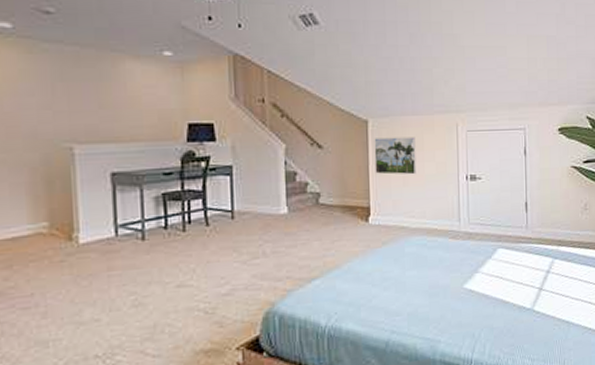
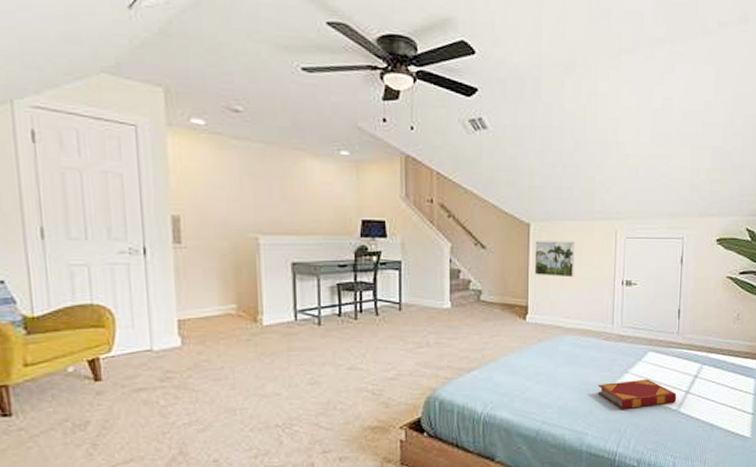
hardback book: none [447,278,531,313] -> present [597,379,677,410]

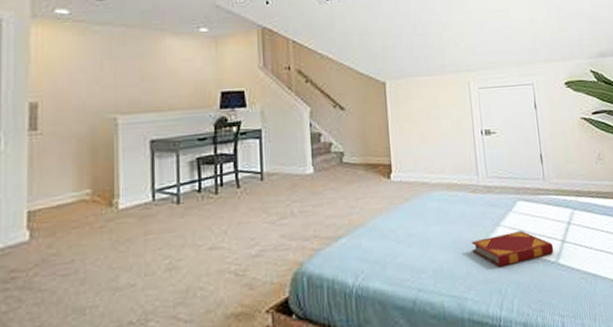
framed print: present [534,241,575,278] -> none [392,95,434,132]

